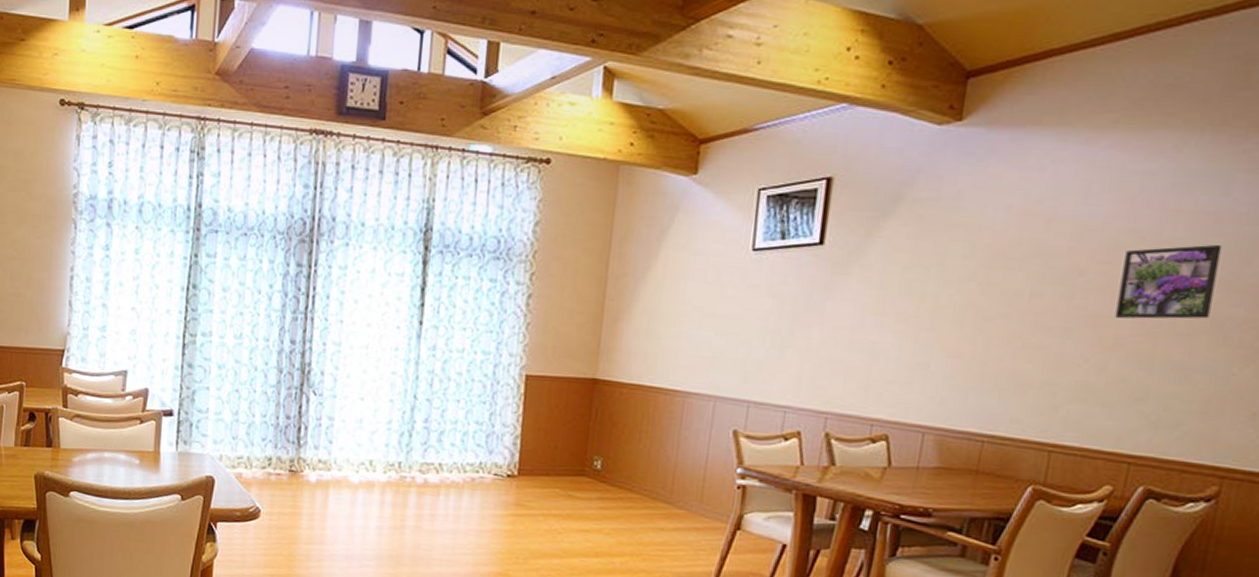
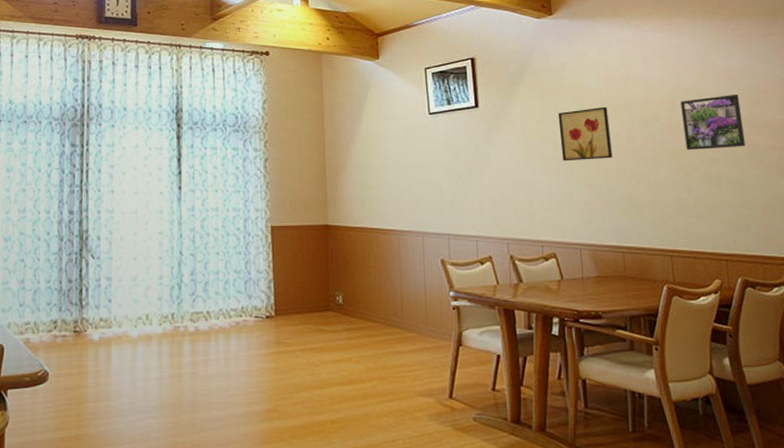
wall art: none [926,252,1012,323] -> present [558,106,613,161]

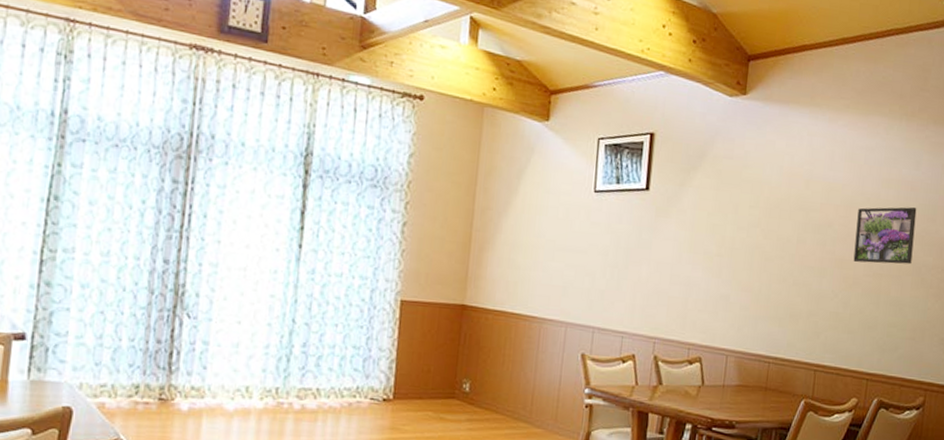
wall art: present [558,106,613,161] -> none [726,205,783,263]

